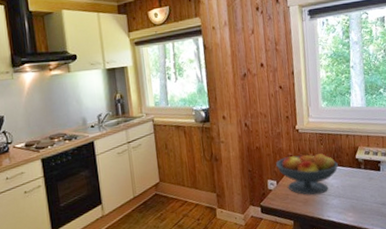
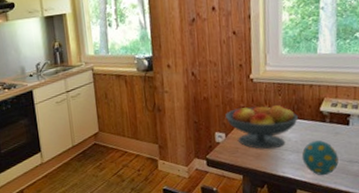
decorative egg: none [343,185,374,219] -> present [302,140,339,176]

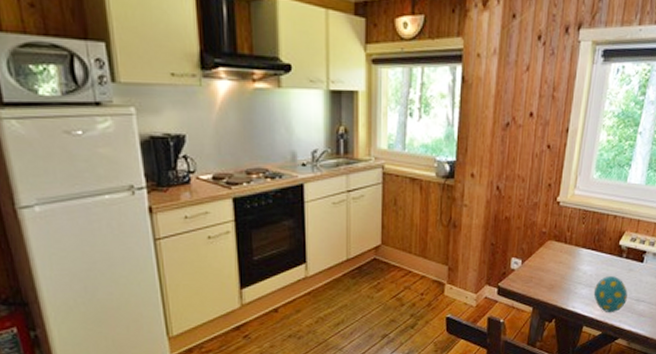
fruit bowl: present [224,104,298,150] -> none [524,232,597,282]

